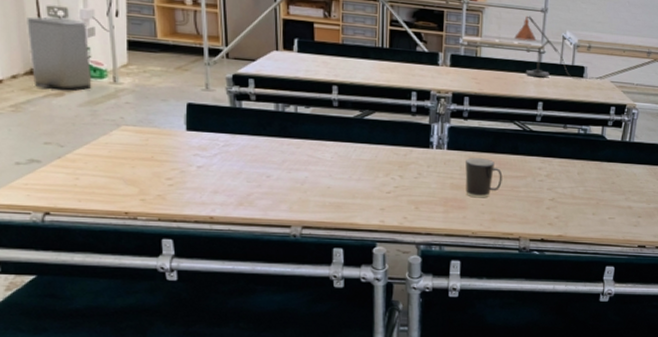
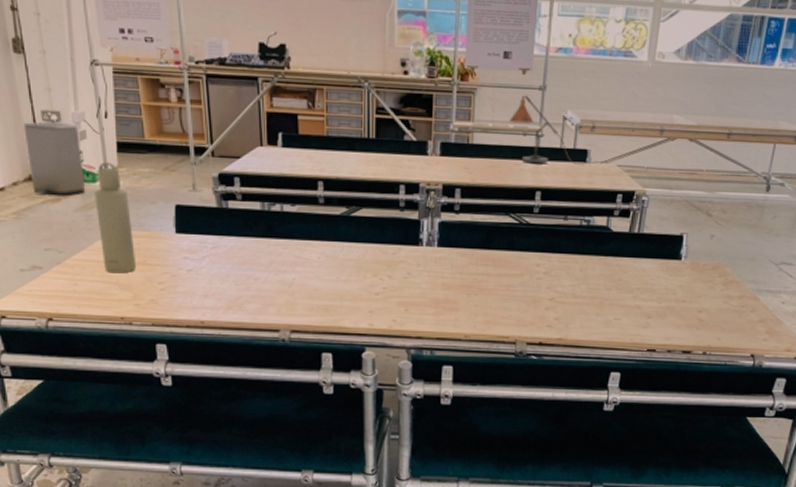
bottle: none [102,59,144,169] -> present [95,162,137,274]
mug: present [465,158,503,198] -> none [457,255,497,299]

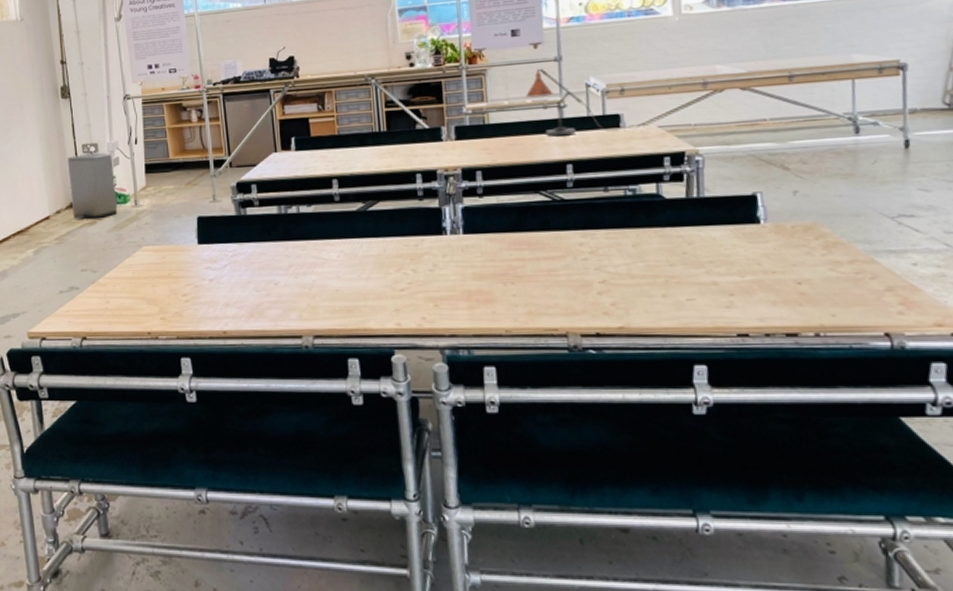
bottle: present [95,162,137,274] -> none [125,183,163,289]

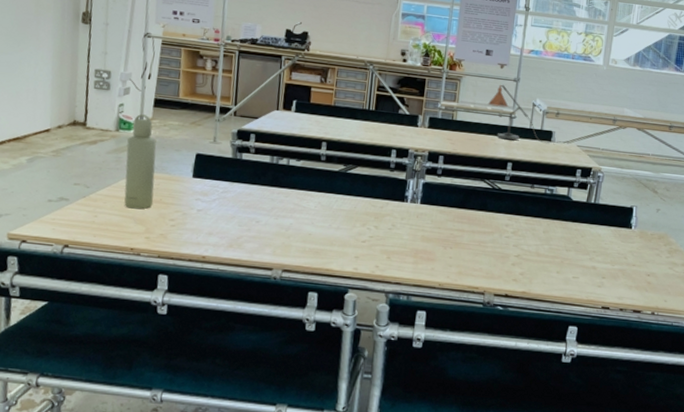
pedal bin: present [67,153,118,220] -> none [74,78,124,140]
bottle: none [125,183,163,289] -> present [124,114,157,209]

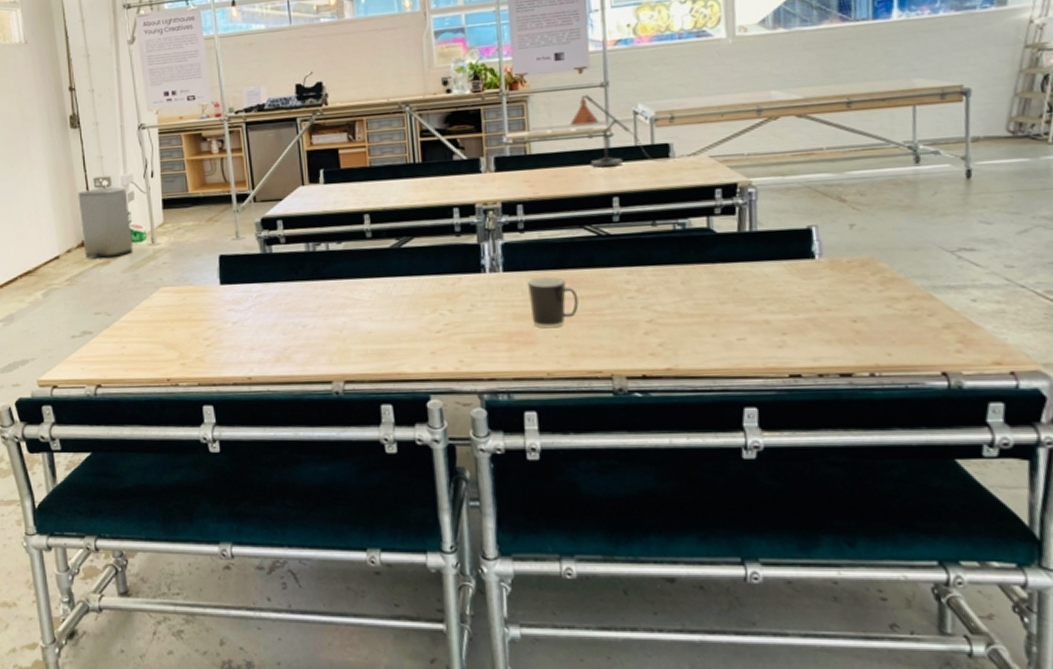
pedal bin: none [74,78,124,140] -> present [78,187,133,259]
bottle: present [124,114,157,209] -> none [142,220,182,332]
mug: none [435,212,471,252] -> present [528,277,579,329]

